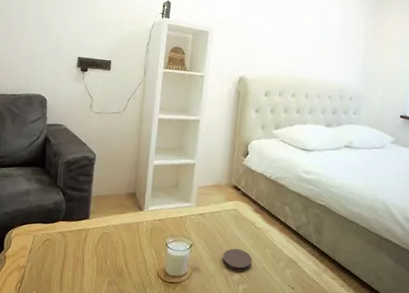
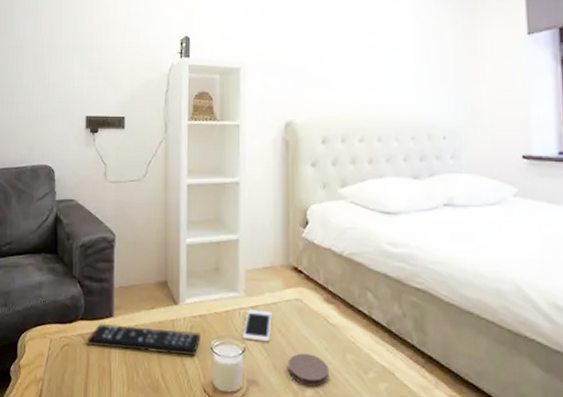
remote control: none [66,223,159,250] -> present [88,323,201,357]
cell phone: none [191,216,215,240] -> present [243,309,272,342]

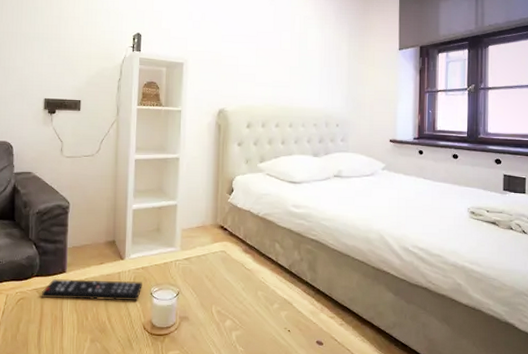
cell phone: present [243,309,272,342] -> none [177,261,202,286]
coaster: present [288,353,329,387] -> none [212,293,244,318]

